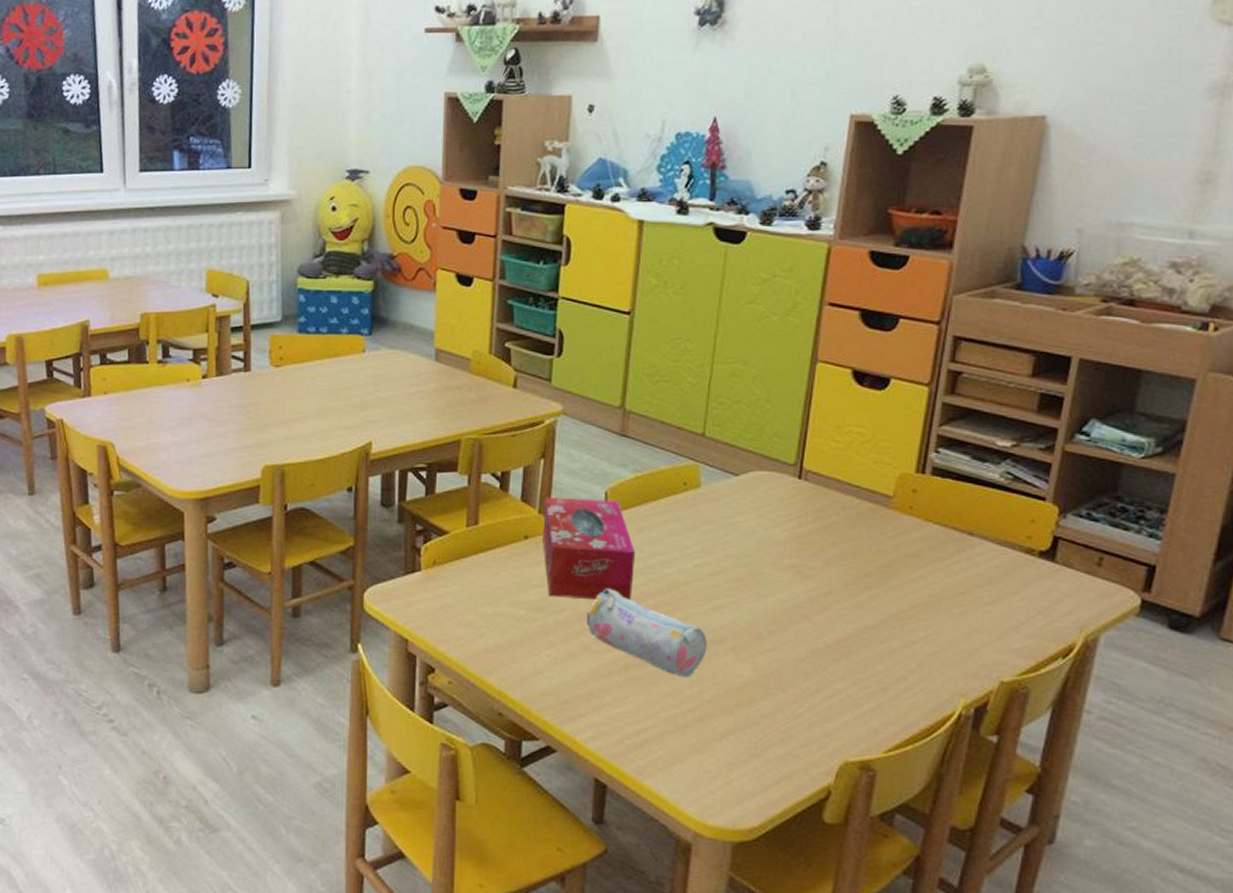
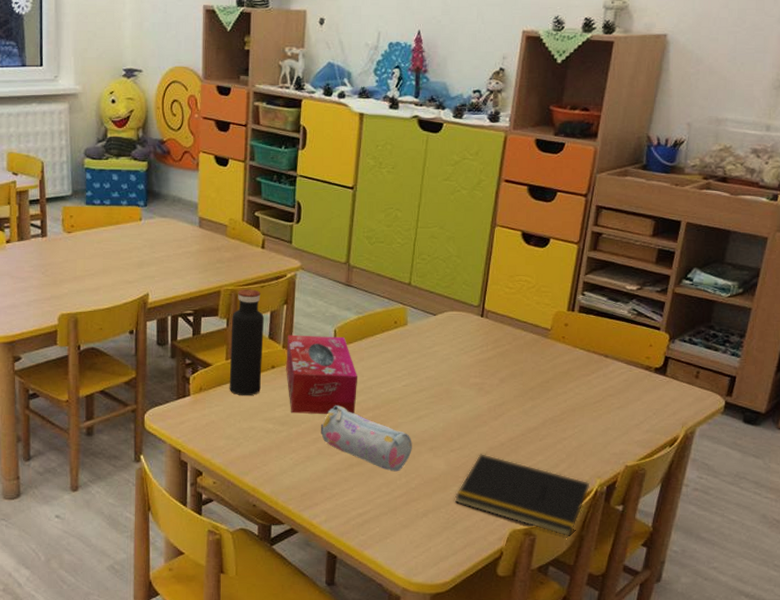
water bottle: none [470,438,515,574] -> present [229,289,264,396]
notepad: none [764,658,951,776] -> present [454,454,590,537]

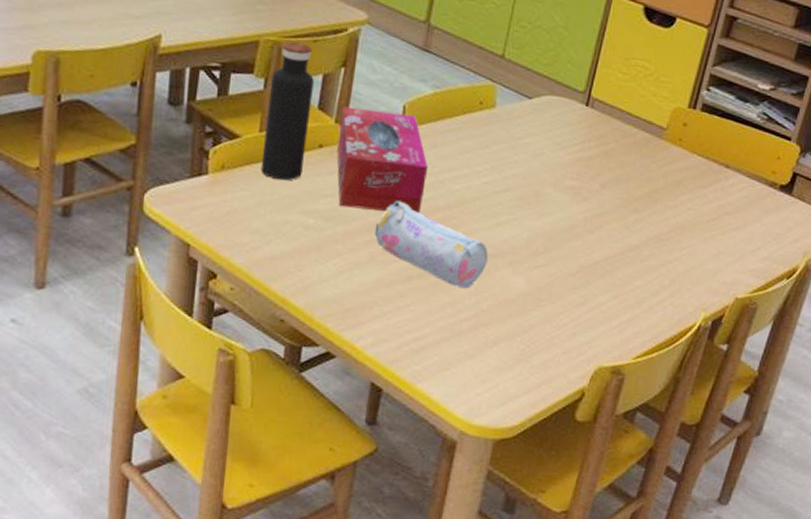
notepad: present [454,454,590,537] -> none [532,273,693,379]

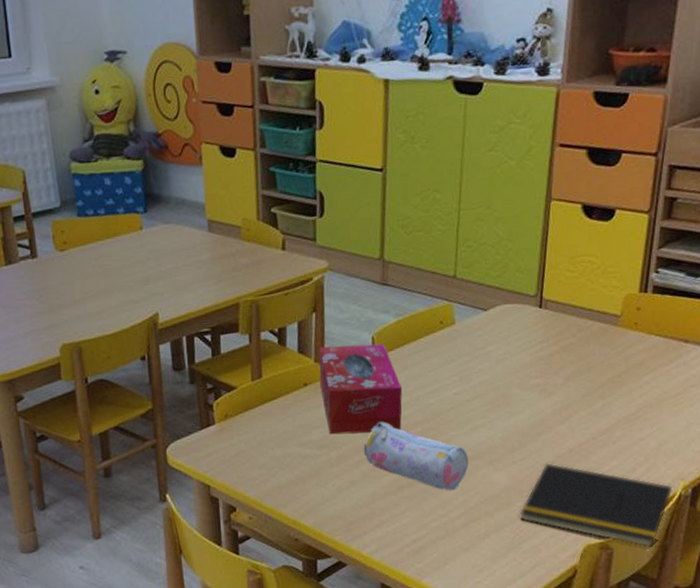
water bottle: present [260,41,314,181] -> none [255,298,294,420]
notepad: none [532,273,693,379] -> present [519,463,673,548]

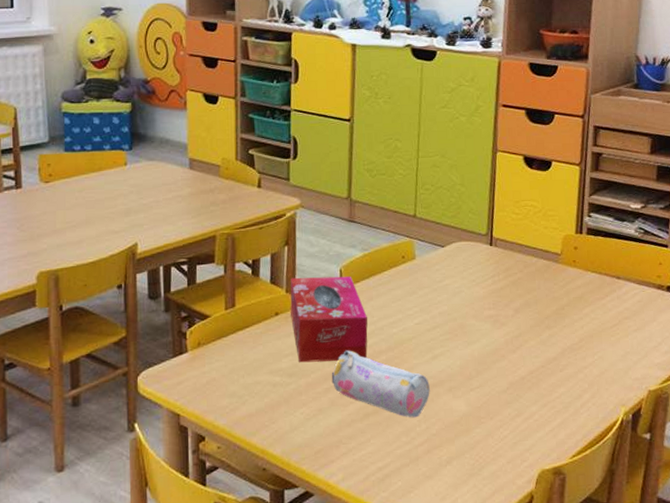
notepad: present [519,463,673,548] -> none [478,390,616,473]

